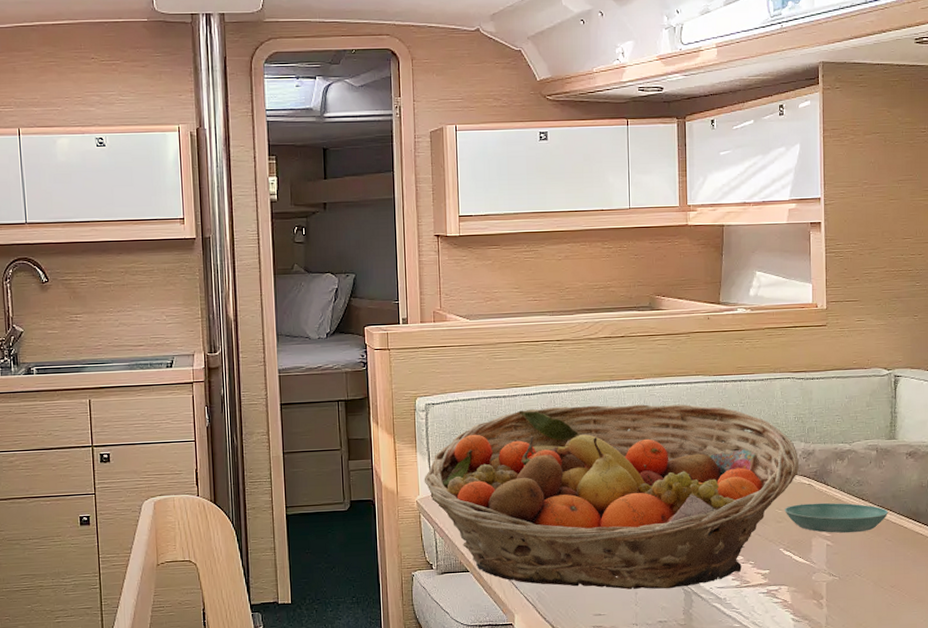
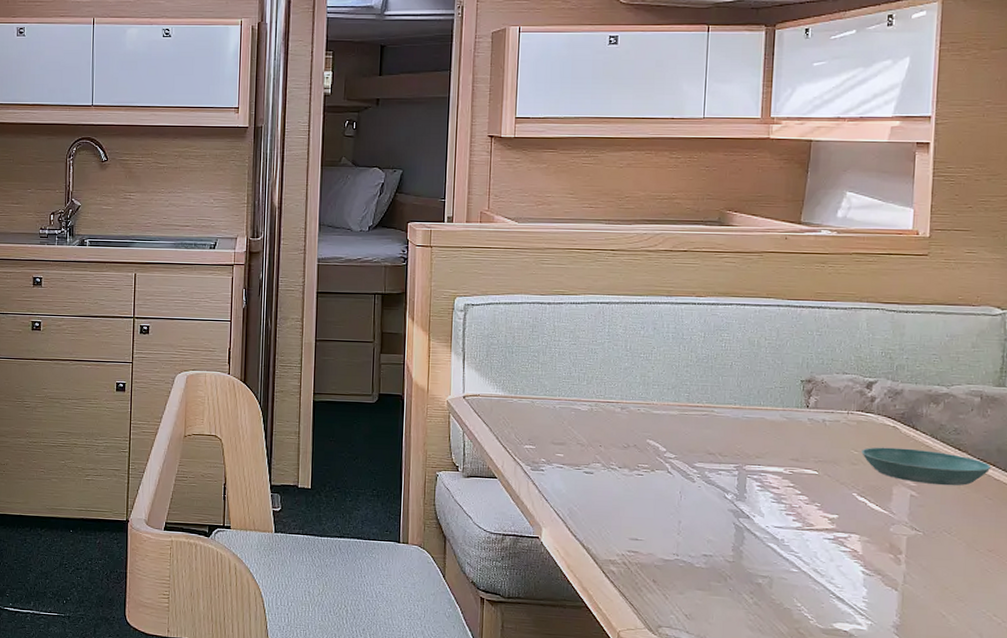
fruit basket: present [424,404,800,590] -> none [456,318,884,522]

